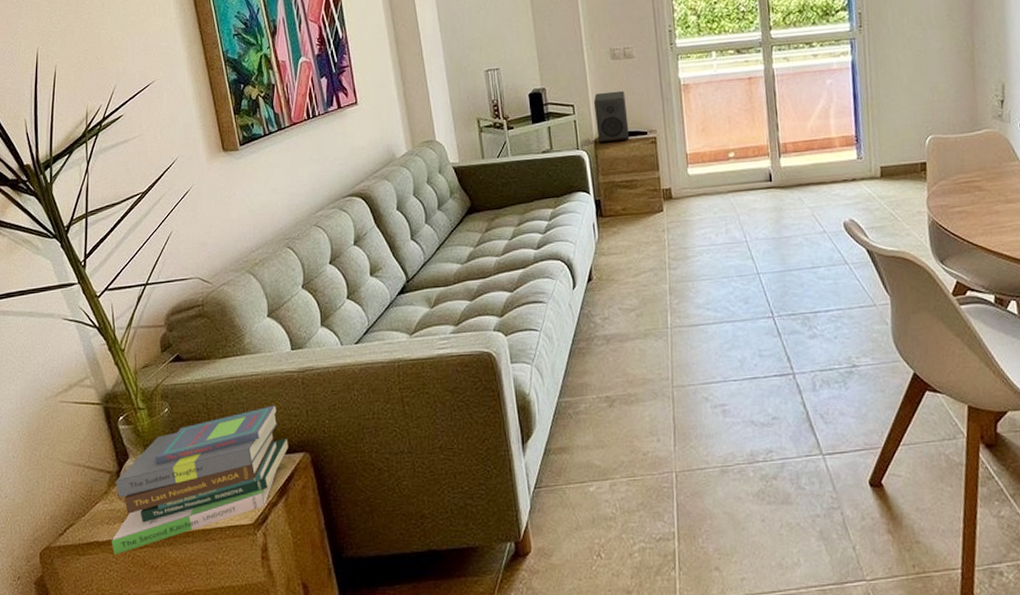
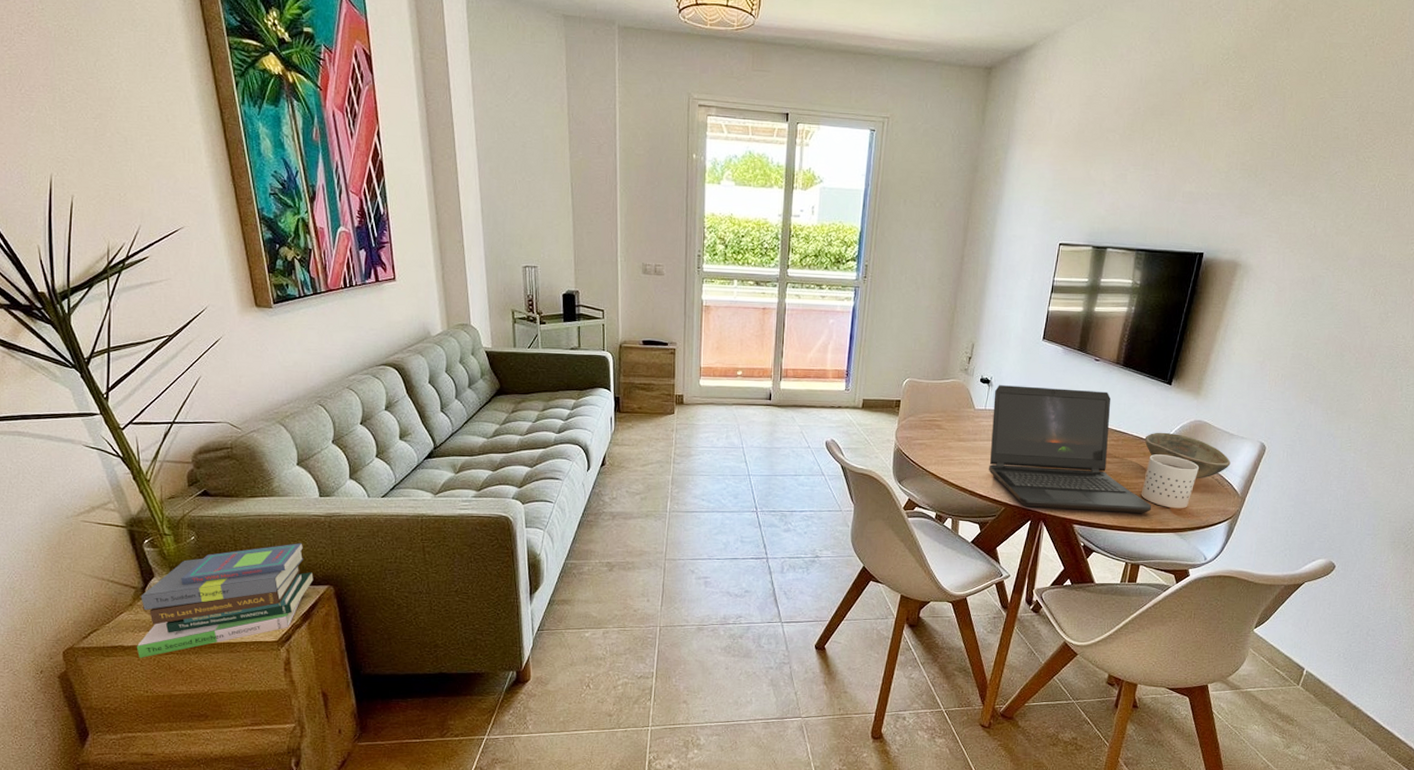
speaker: present [593,90,629,144] -> none [622,302,652,349]

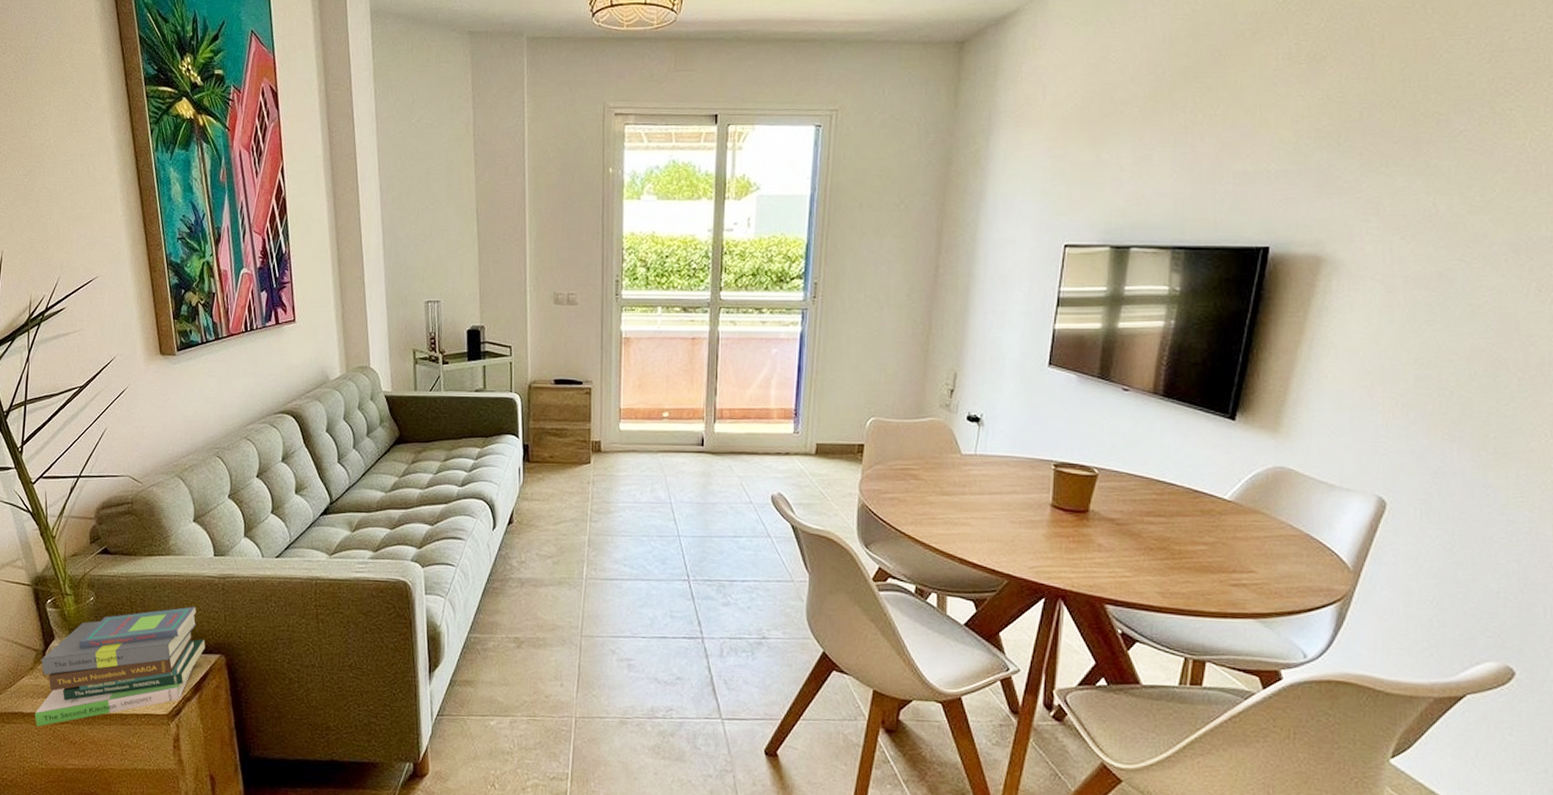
laptop computer: present [989,385,1152,513] -> none [984,424,1219,592]
mug: present [1141,454,1199,509] -> none [1201,512,1285,587]
bowl: present [1144,432,1231,479] -> none [1201,482,1333,546]

